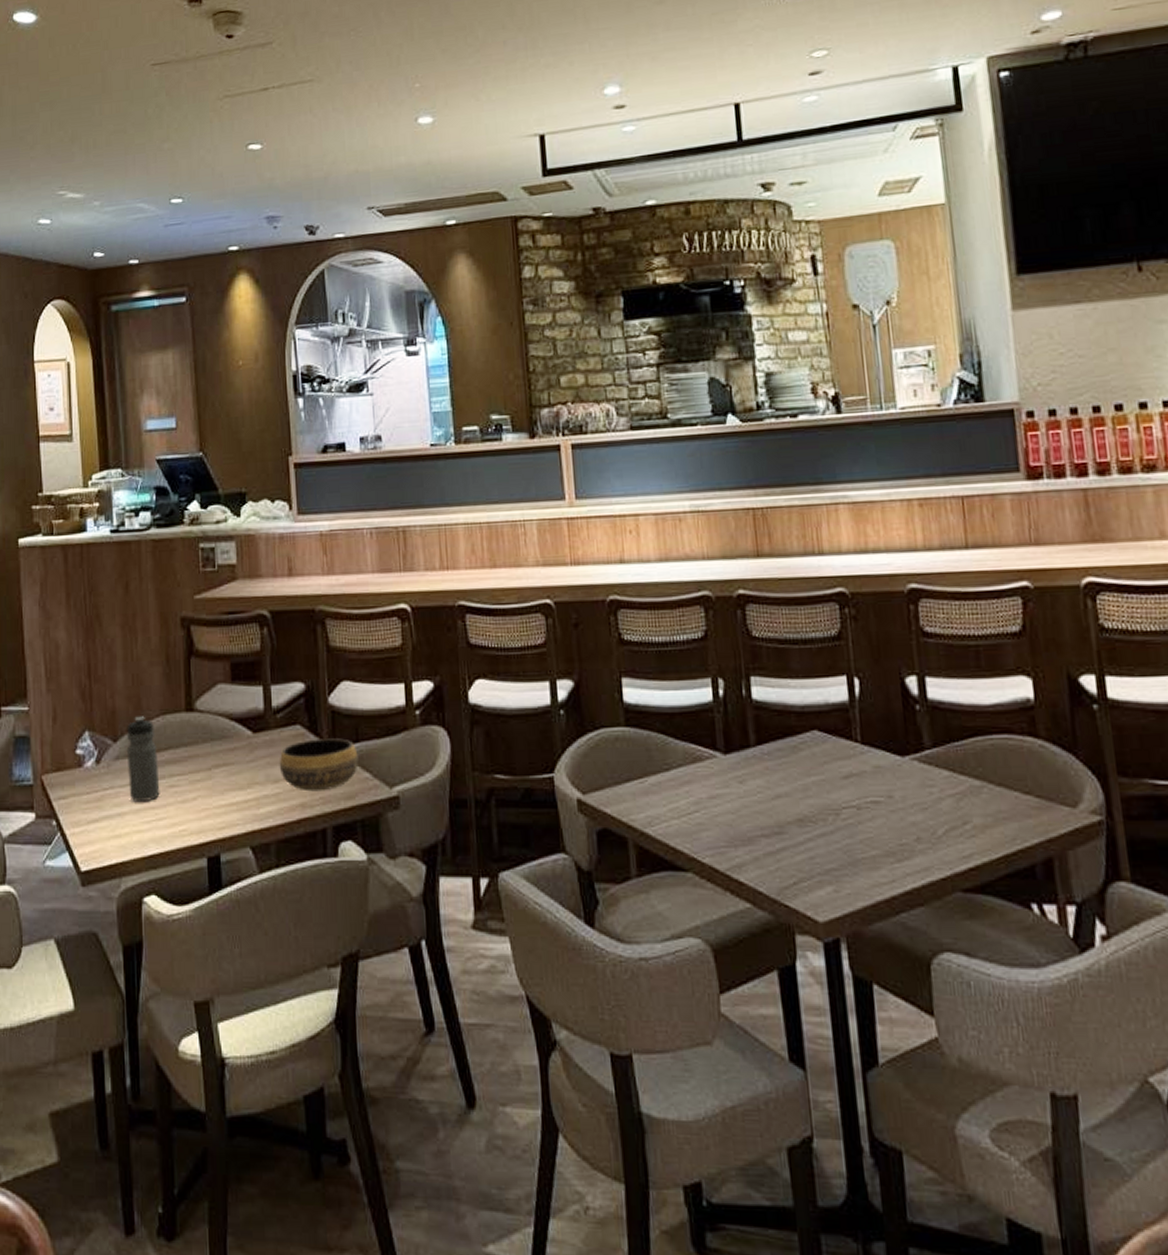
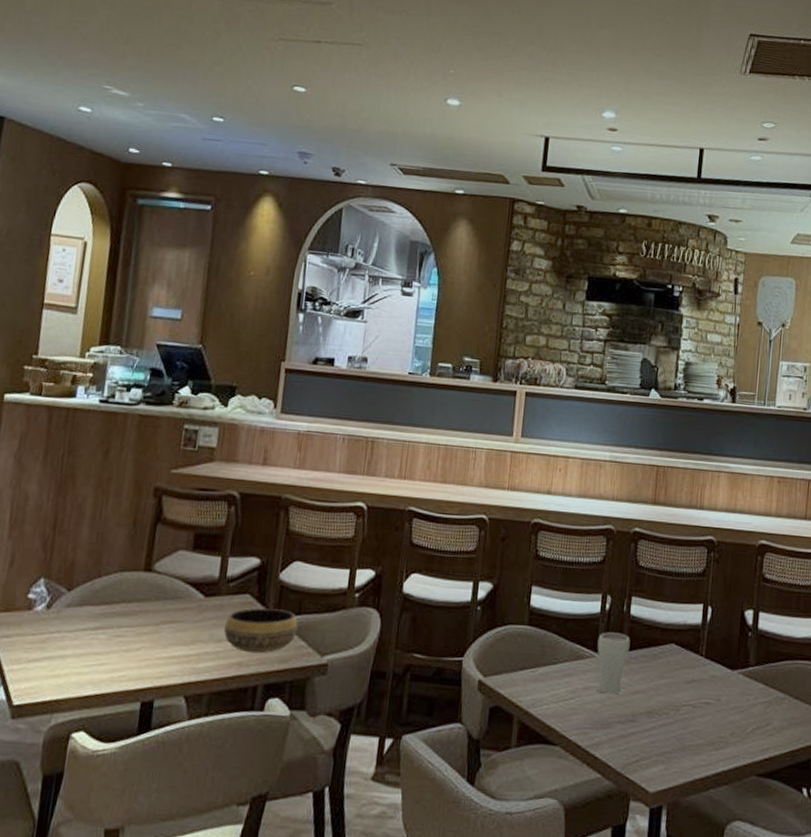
water bottle: present [126,716,160,801] -> none [75,570,111,647]
drinking glass: none [716,724,760,802] -> present [597,632,630,695]

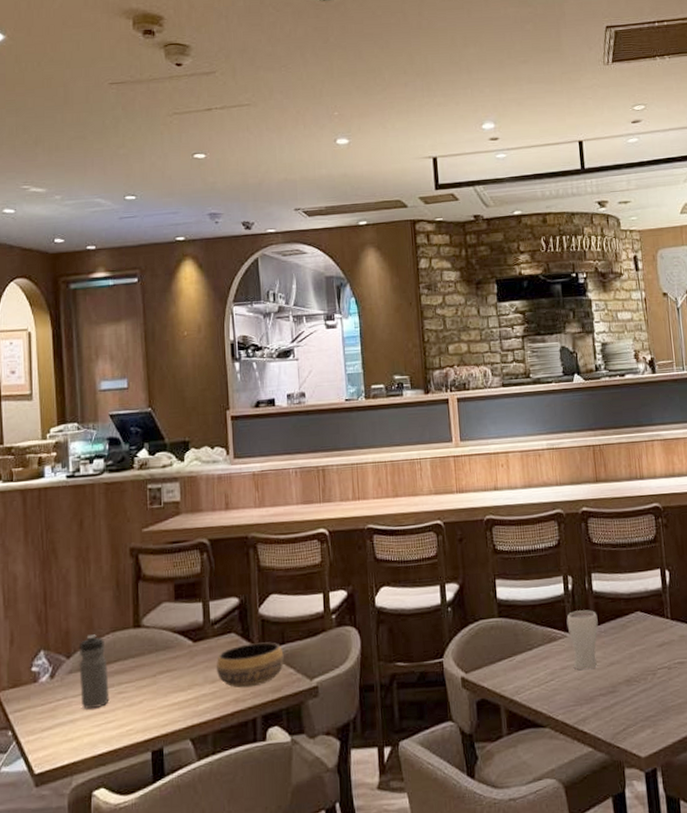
water bottle: none [75,570,111,647] -> present [79,634,110,709]

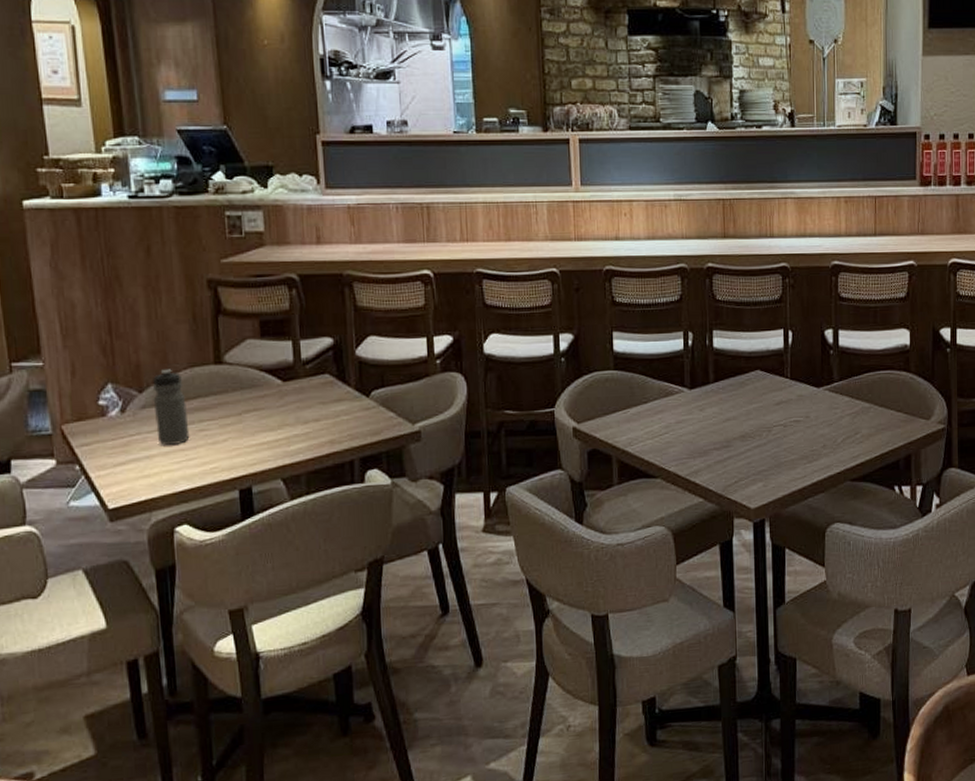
bowl: present [216,642,284,688] -> none [308,384,384,430]
drinking glass: present [566,610,598,671] -> none [684,366,717,425]

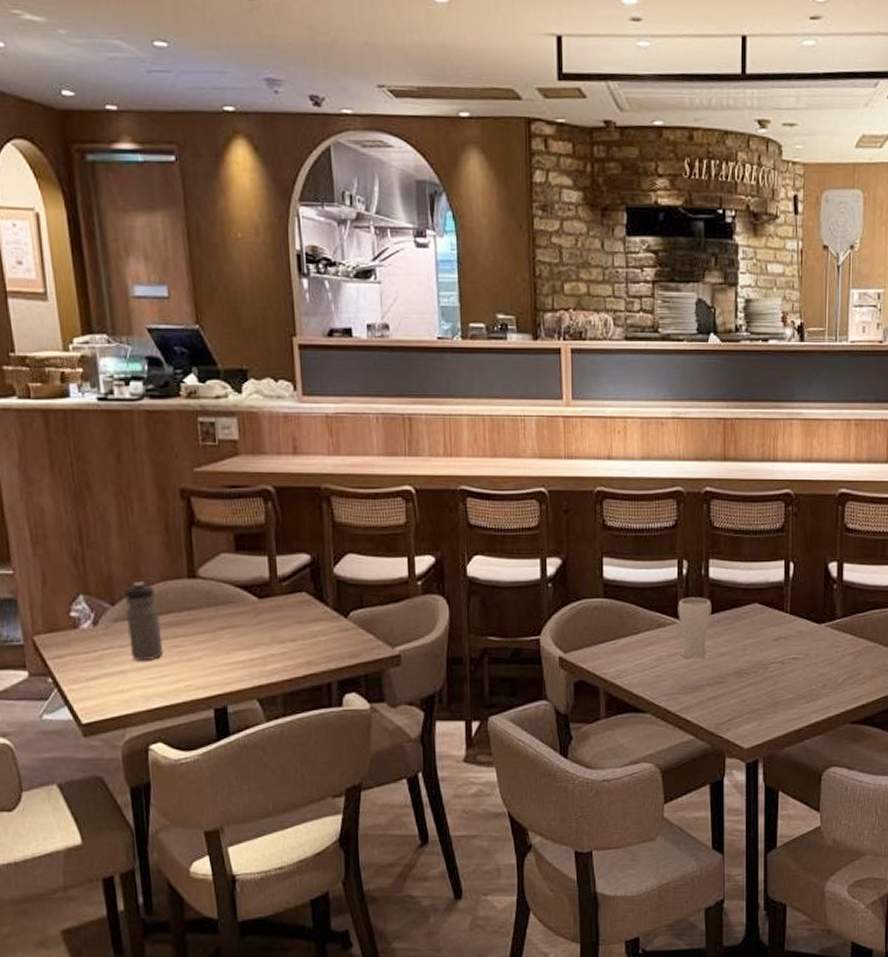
drinking glass: none [684,366,717,425] -> present [678,597,712,659]

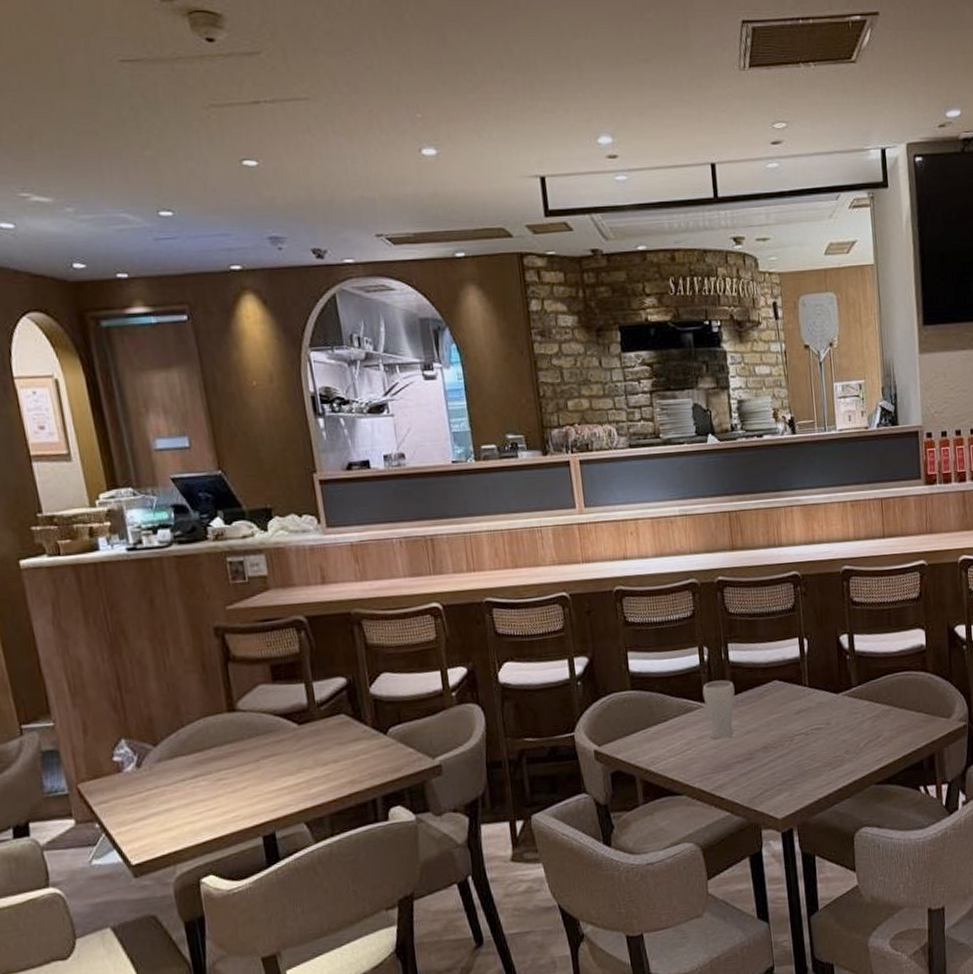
water bottle: present [125,582,164,660] -> none [166,720,209,797]

